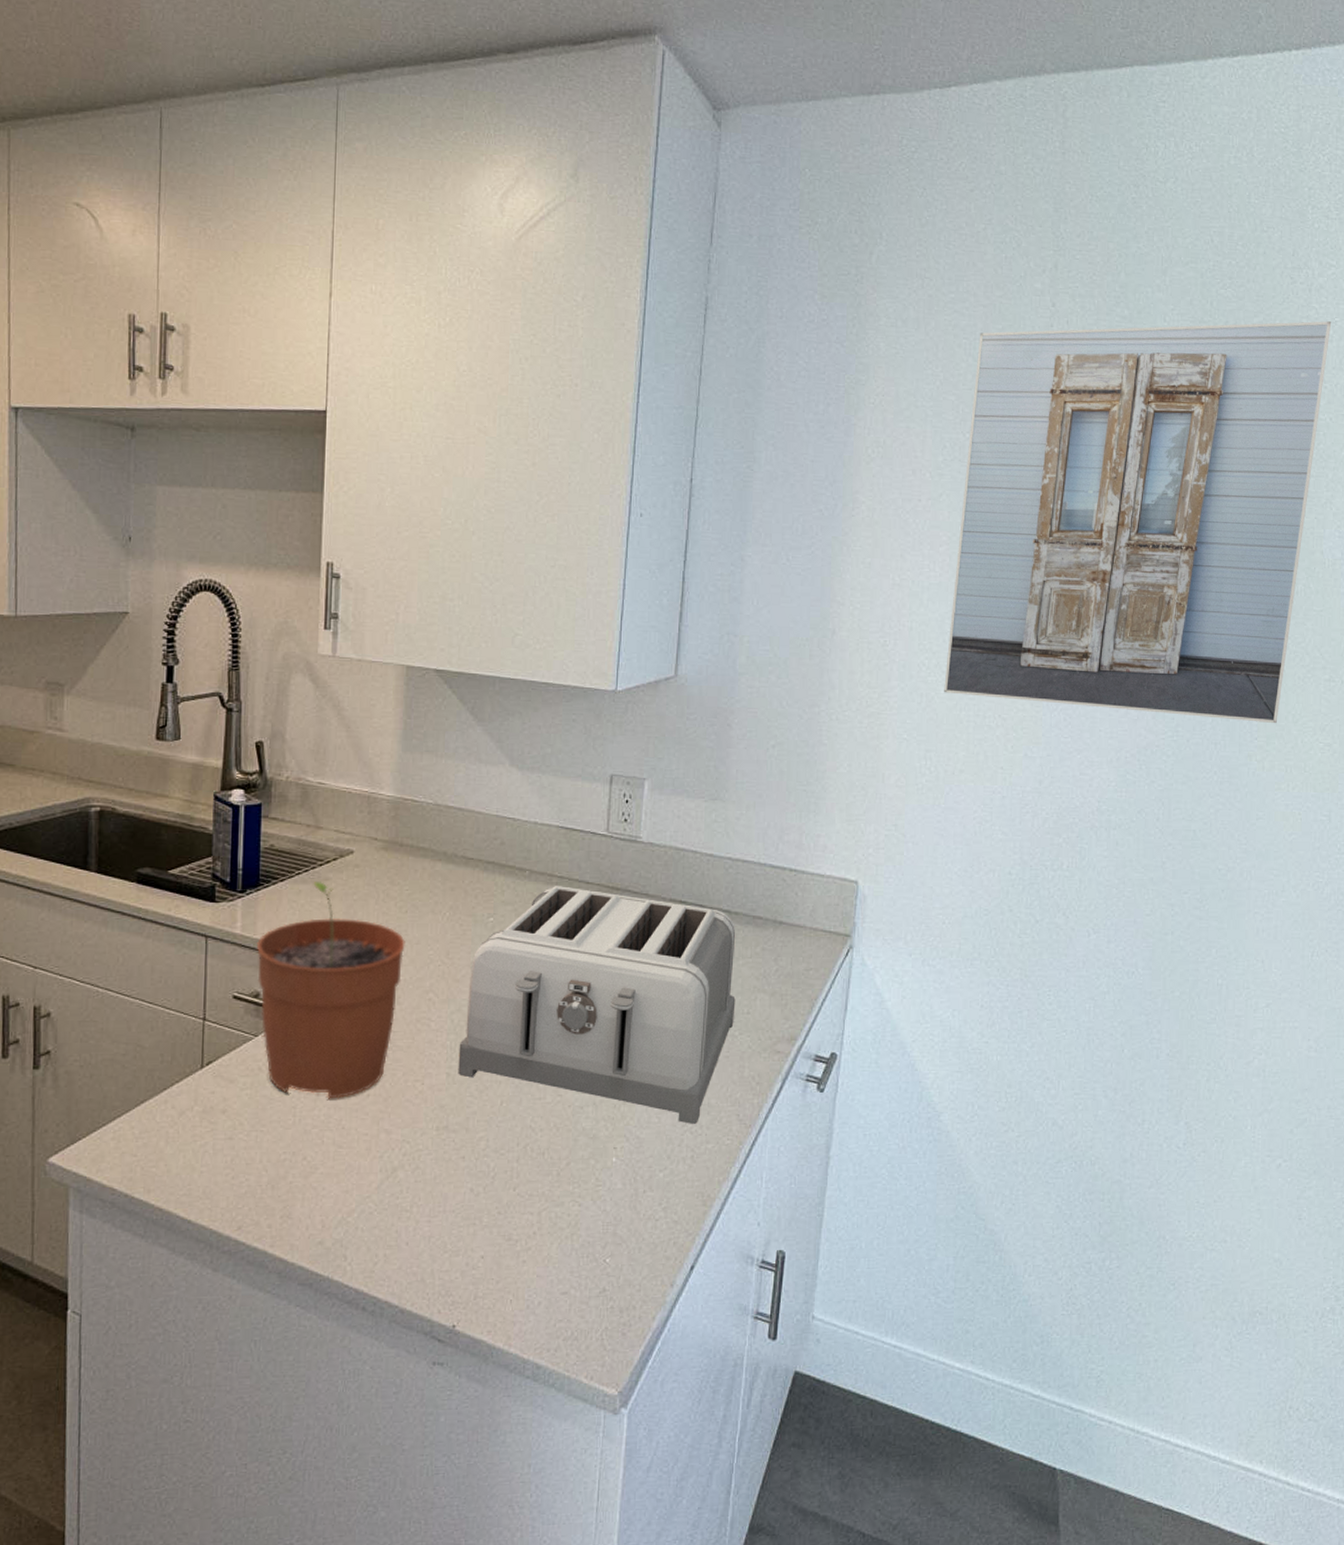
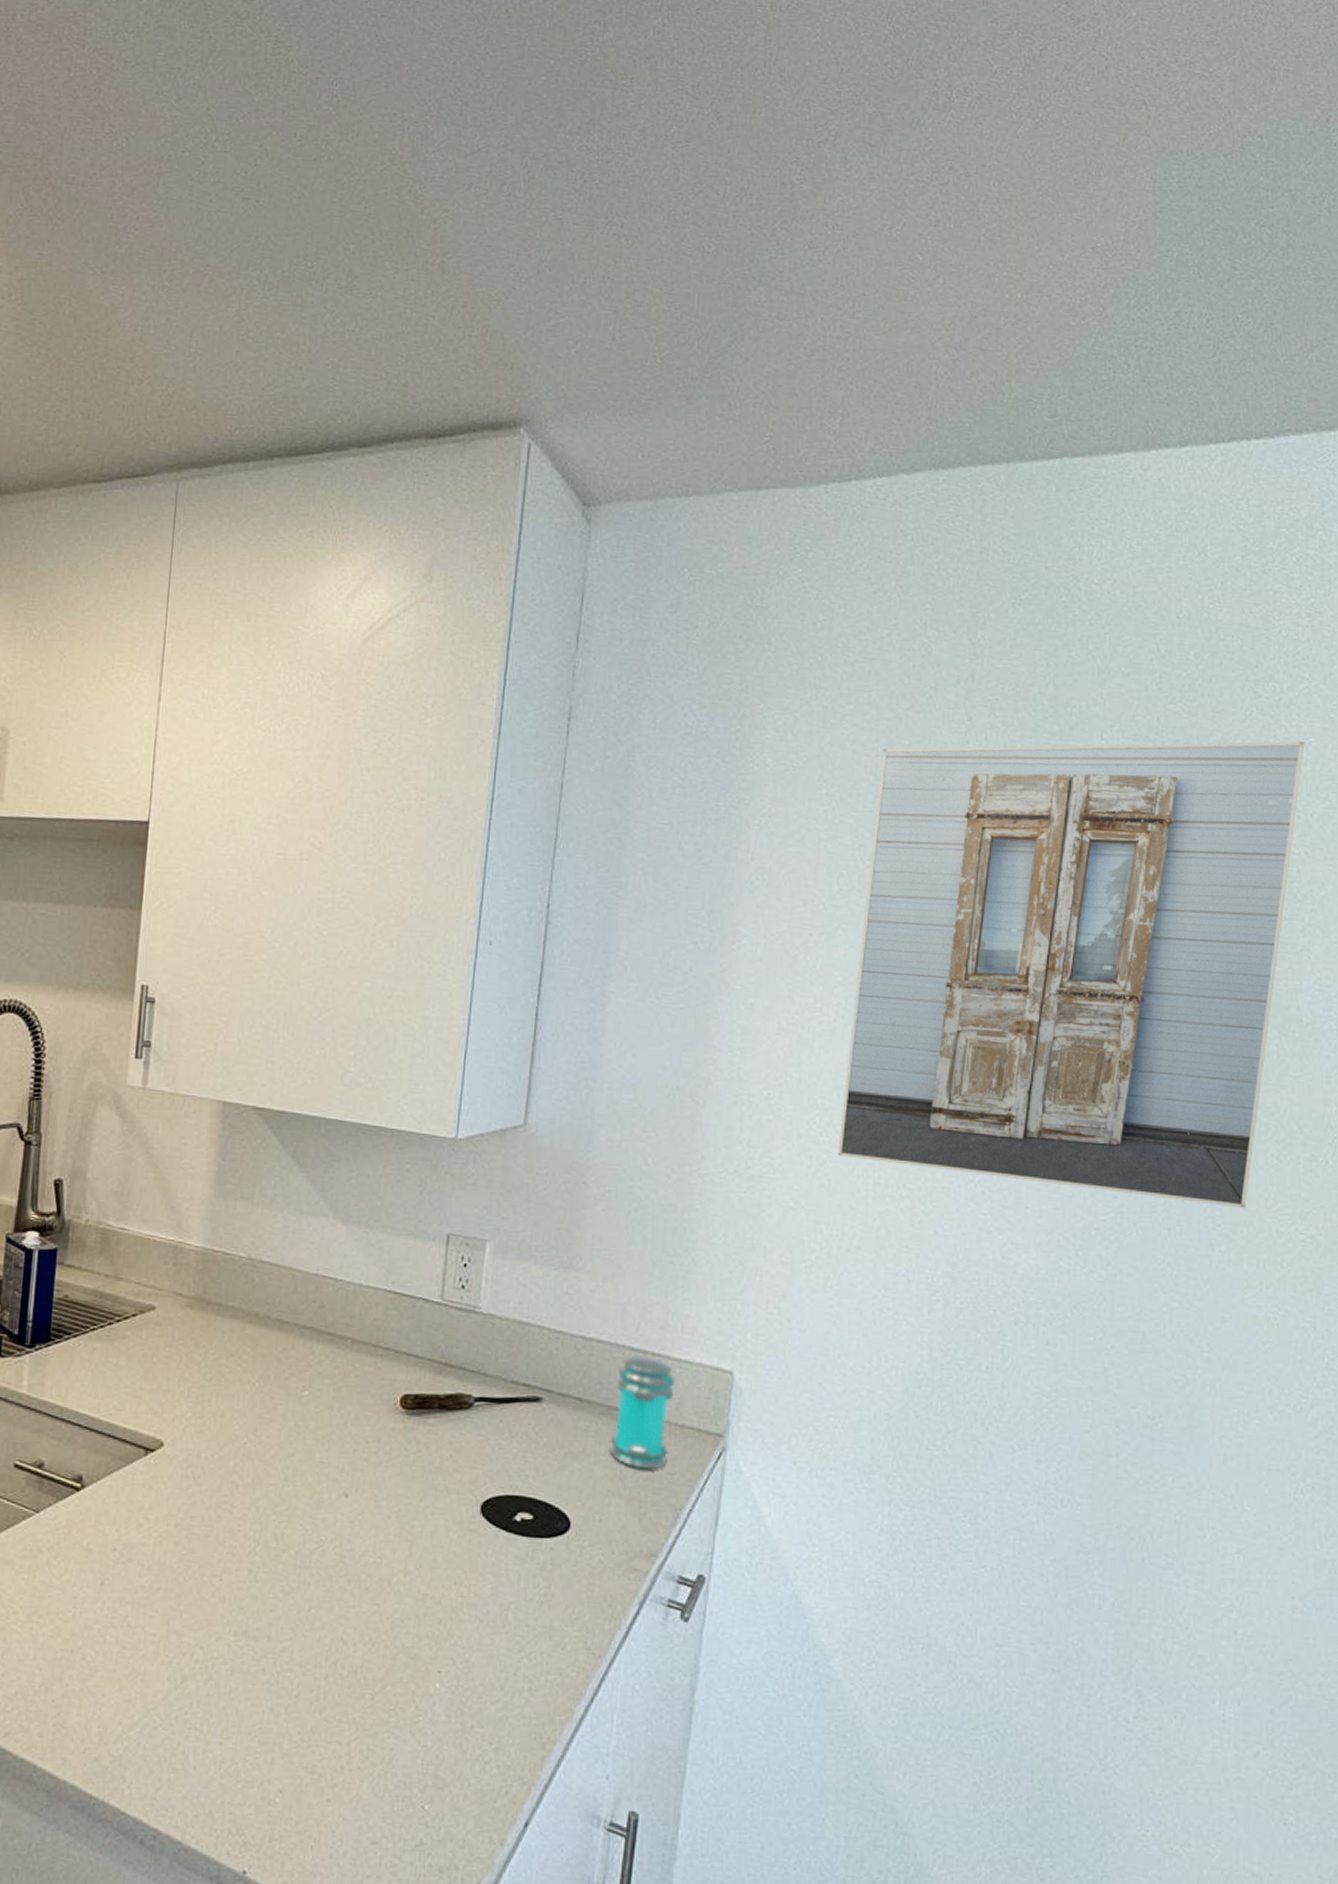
plant pot: present [257,882,405,1099] -> none [42,1339,208,1591]
toaster: present [458,886,736,1124] -> none [261,1358,588,1650]
jar: none [754,872,810,968] -> present [609,1355,676,1470]

